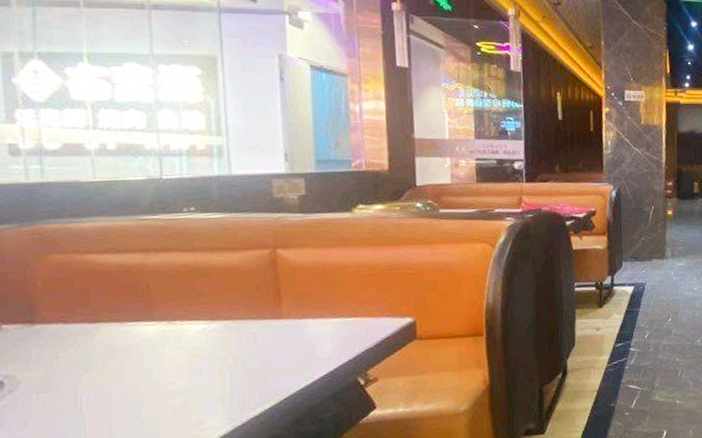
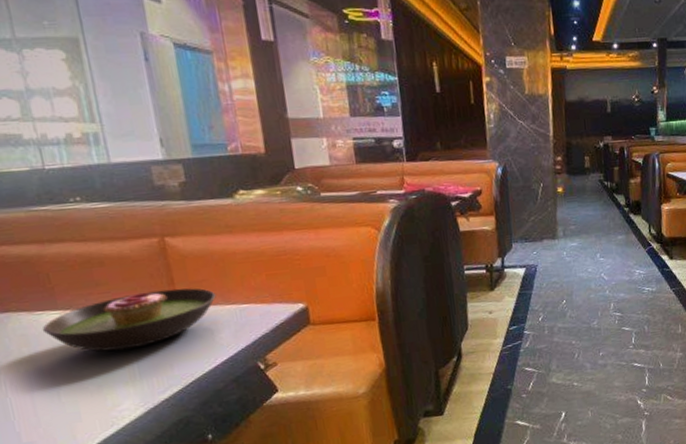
soup bowl: none [132,300,323,365] -> present [42,288,217,352]

